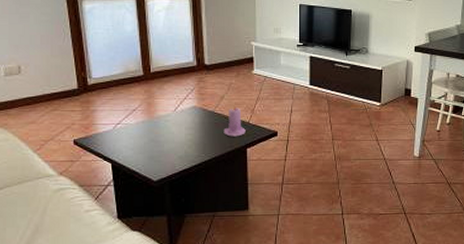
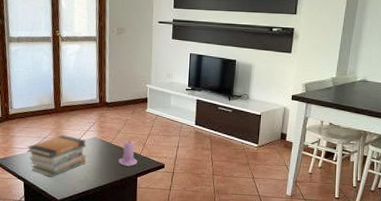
book stack: none [113,106,186,155] -> present [27,135,86,177]

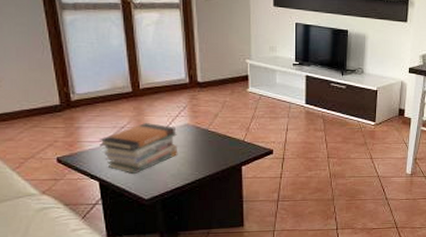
candle: present [118,139,137,167] -> none [218,123,241,155]

